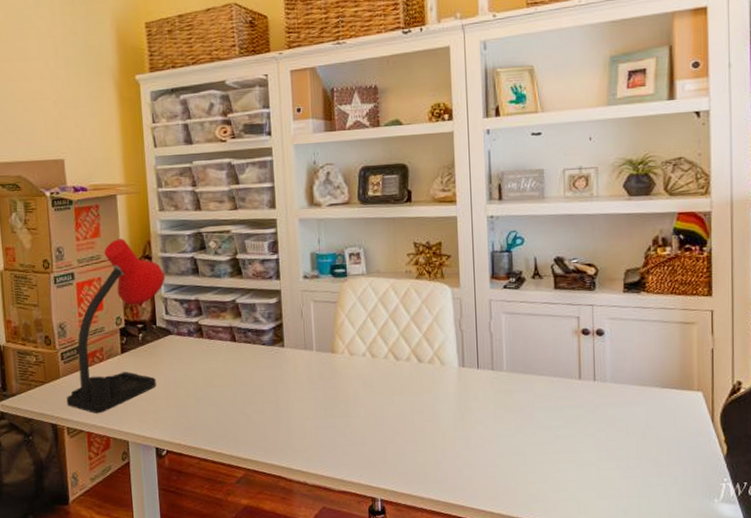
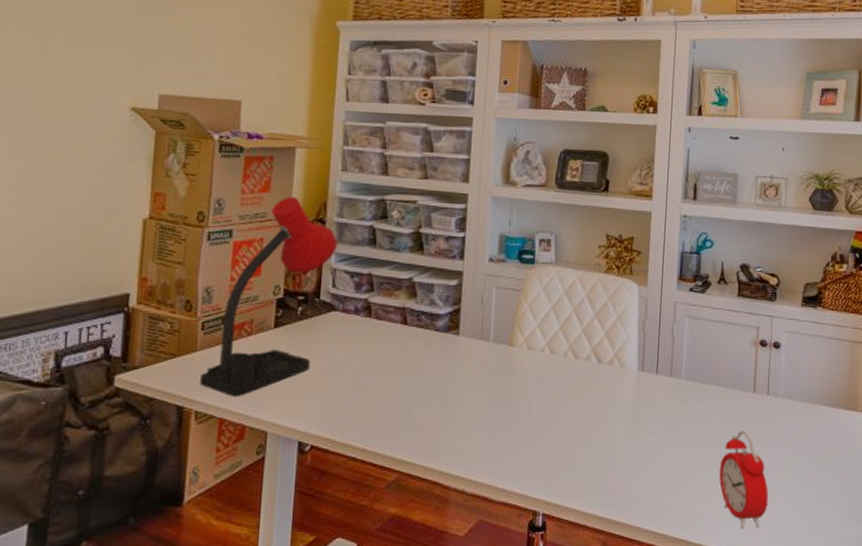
alarm clock: none [550,416,603,507] -> present [719,431,769,529]

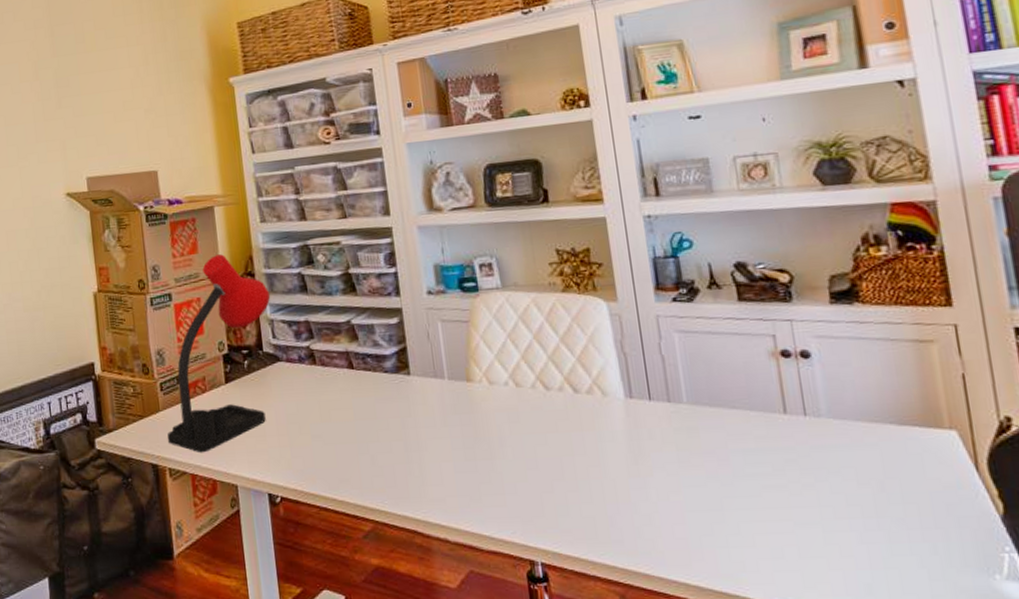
alarm clock: present [719,431,769,529] -> none [755,460,834,580]

